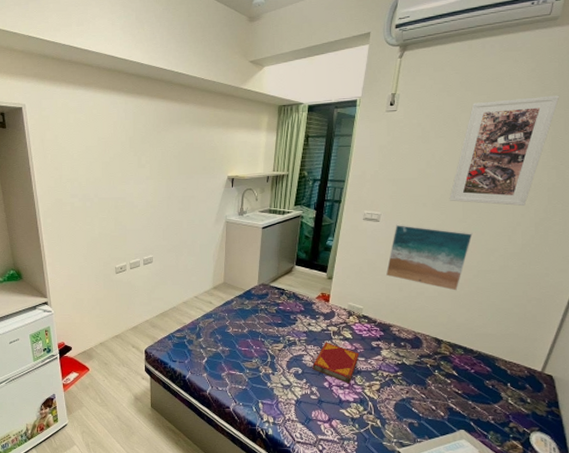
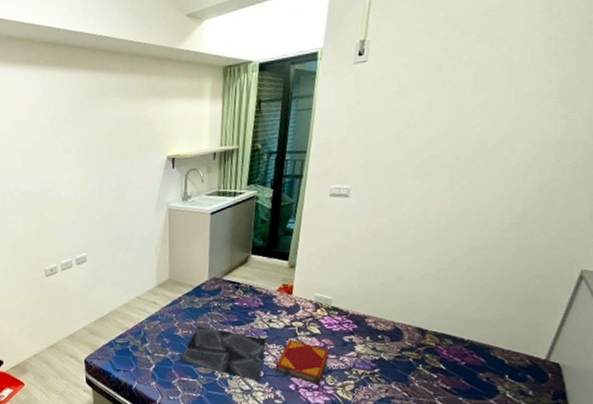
tote bag: none [229,325,305,378] -> present [179,326,266,381]
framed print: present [385,224,473,291] -> none [357,198,462,273]
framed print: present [449,95,560,206] -> none [433,25,572,167]

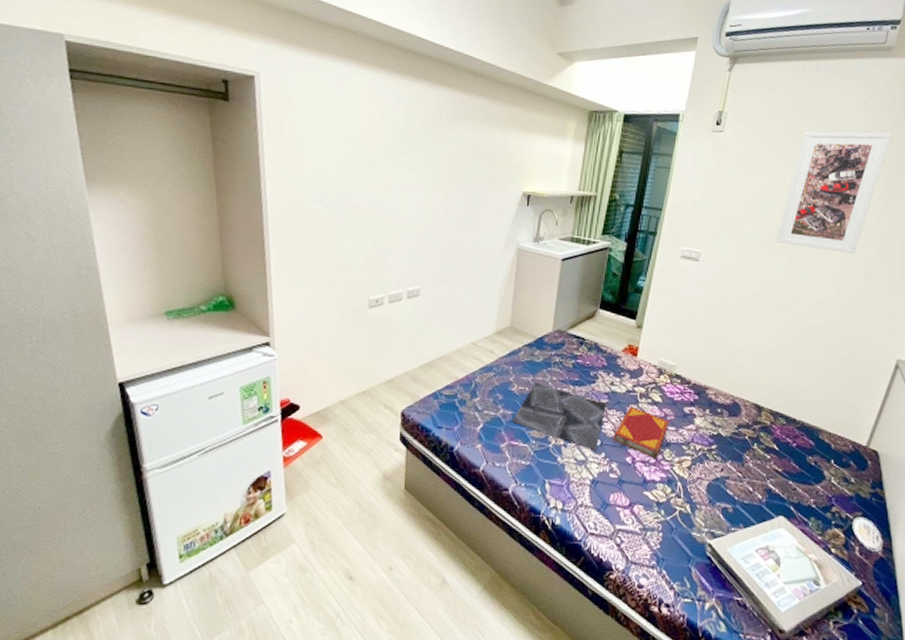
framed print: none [433,25,572,167] -> present [776,131,893,253]

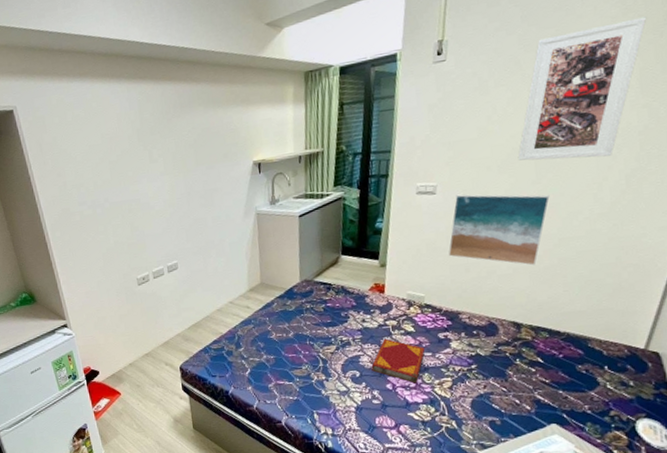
tote bag: present [511,382,606,451] -> none [275,328,361,382]
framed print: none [703,265,800,349] -> present [448,194,550,266]

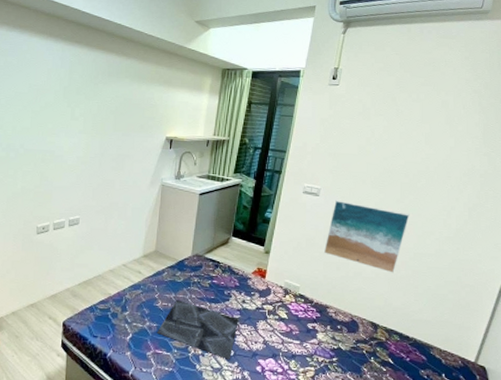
tote bag: none [275,328,361,382] -> present [156,299,238,361]
hardback book: present [371,338,425,384] -> none [245,321,295,369]
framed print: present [518,16,647,161] -> none [387,84,491,190]

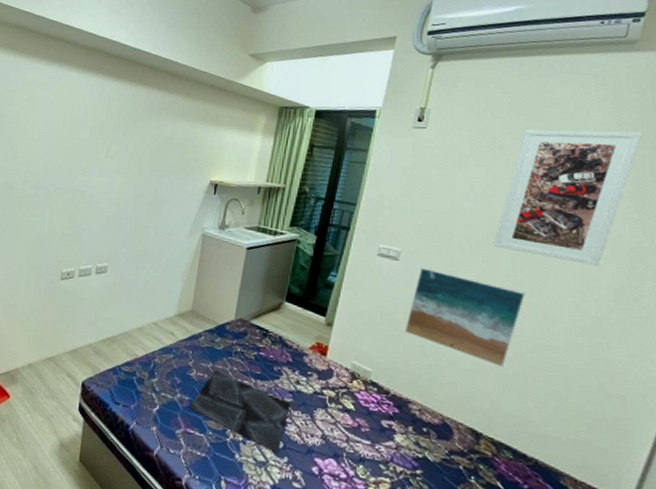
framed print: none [387,84,491,190] -> present [493,129,643,266]

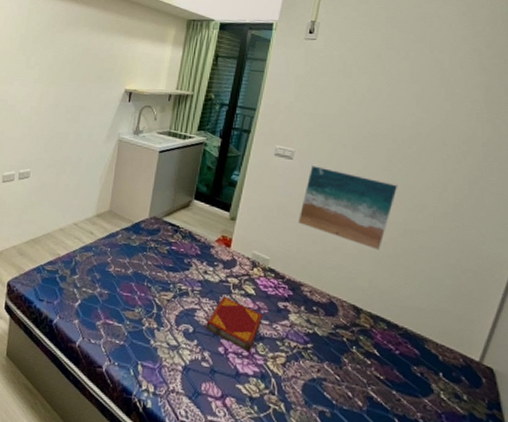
tote bag: present [188,370,290,454] -> none [107,265,199,338]
hardback book: none [297,409,364,475] -> present [206,296,263,352]
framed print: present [493,129,643,266] -> none [372,41,494,159]

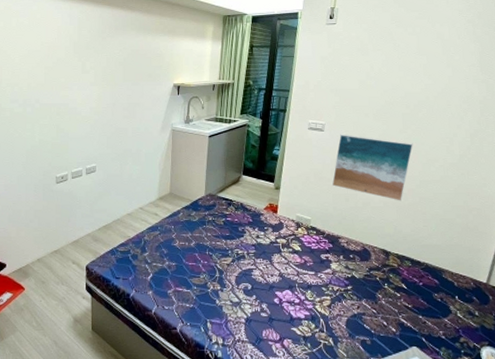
hardback book: present [206,296,263,352] -> none [262,255,309,300]

